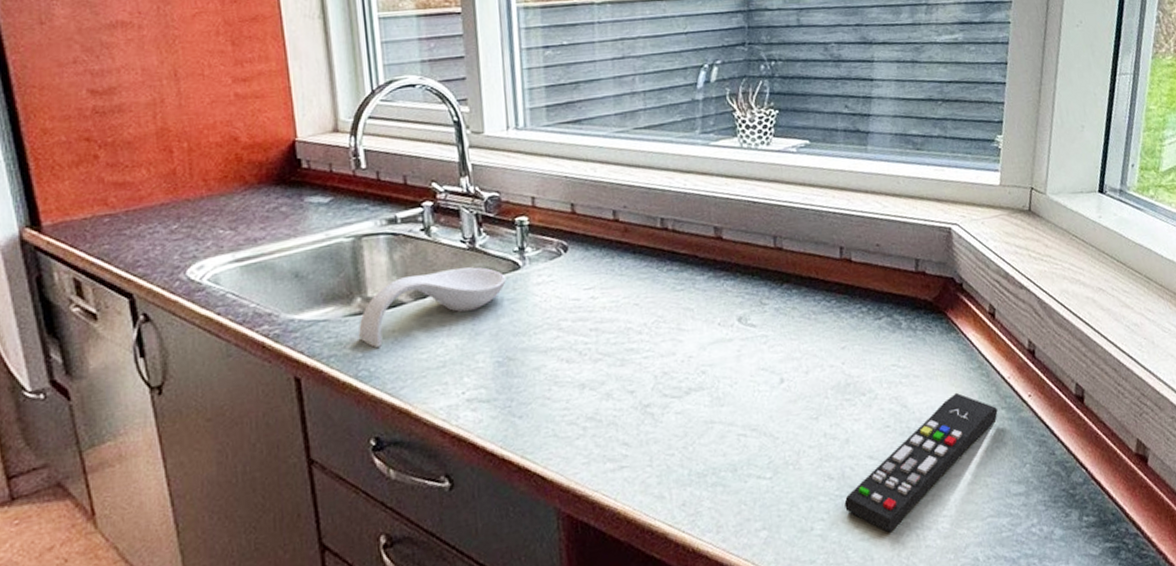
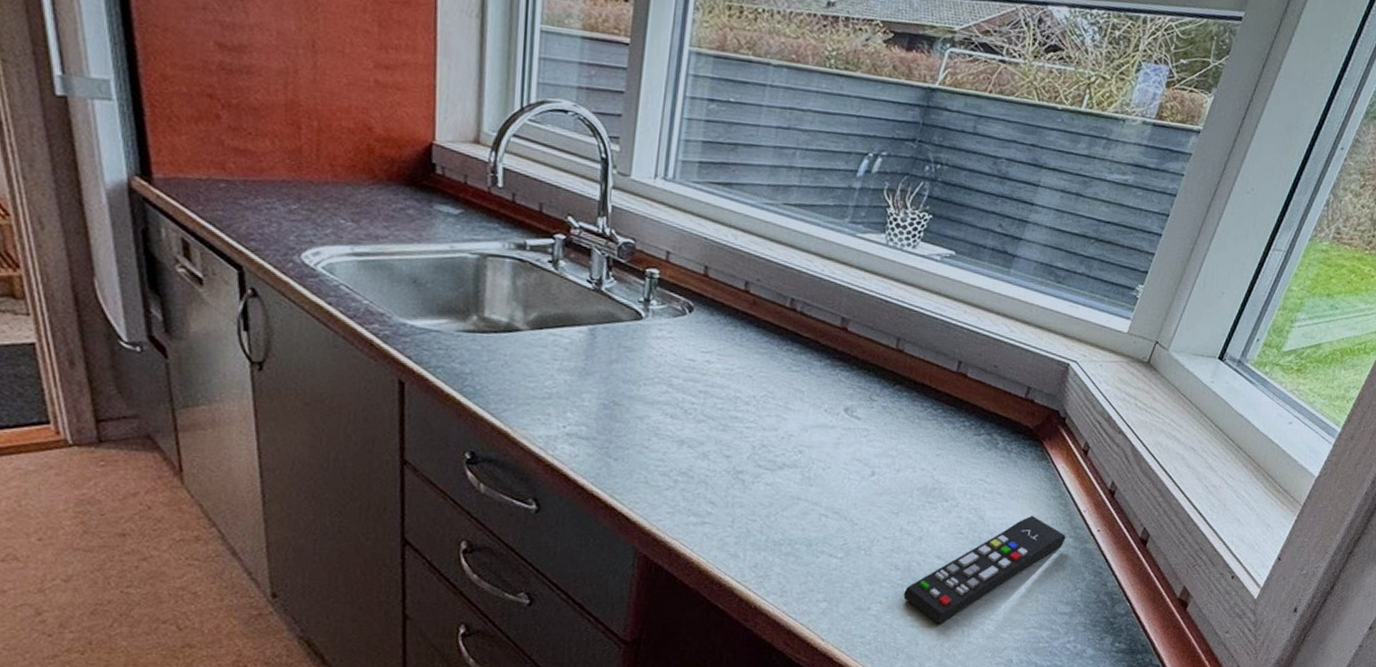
spoon rest: present [359,267,506,349] -> none [470,304,626,369]

